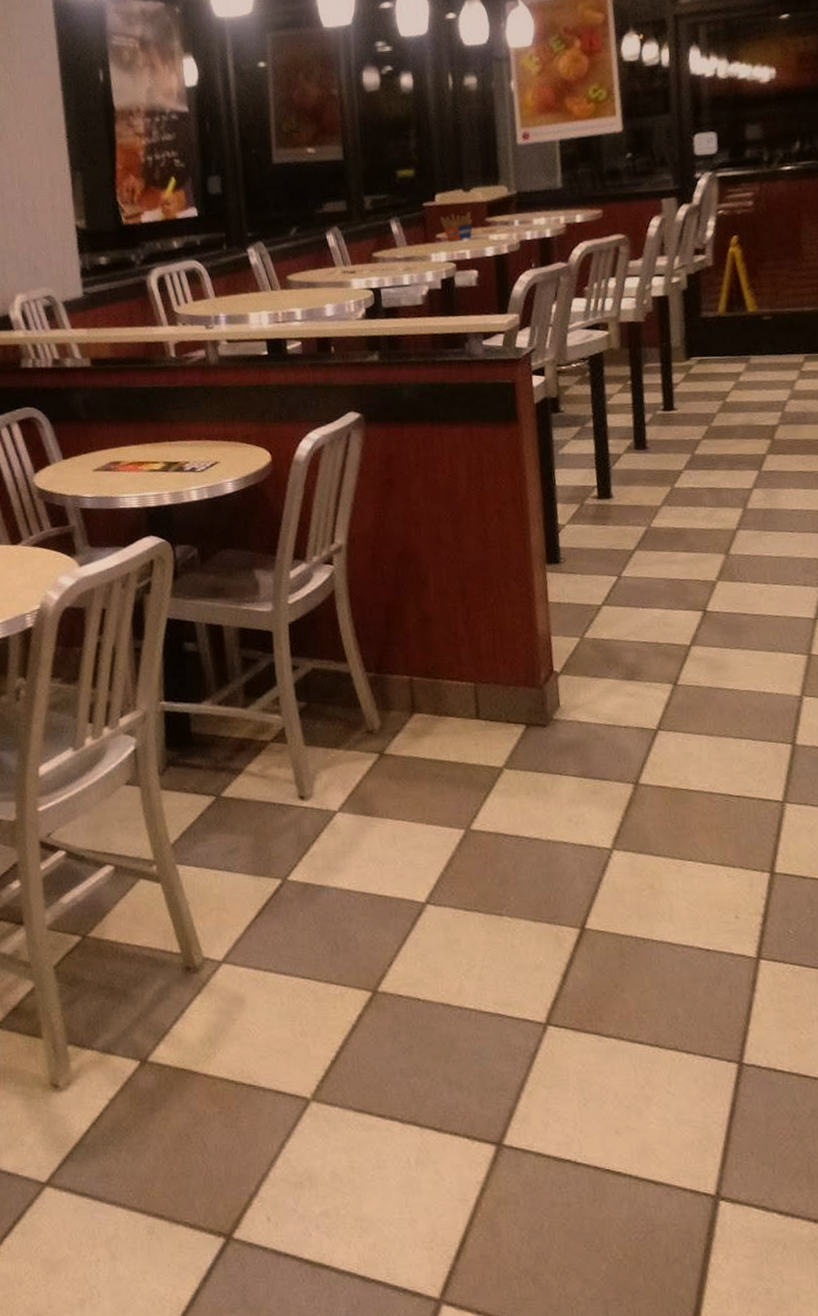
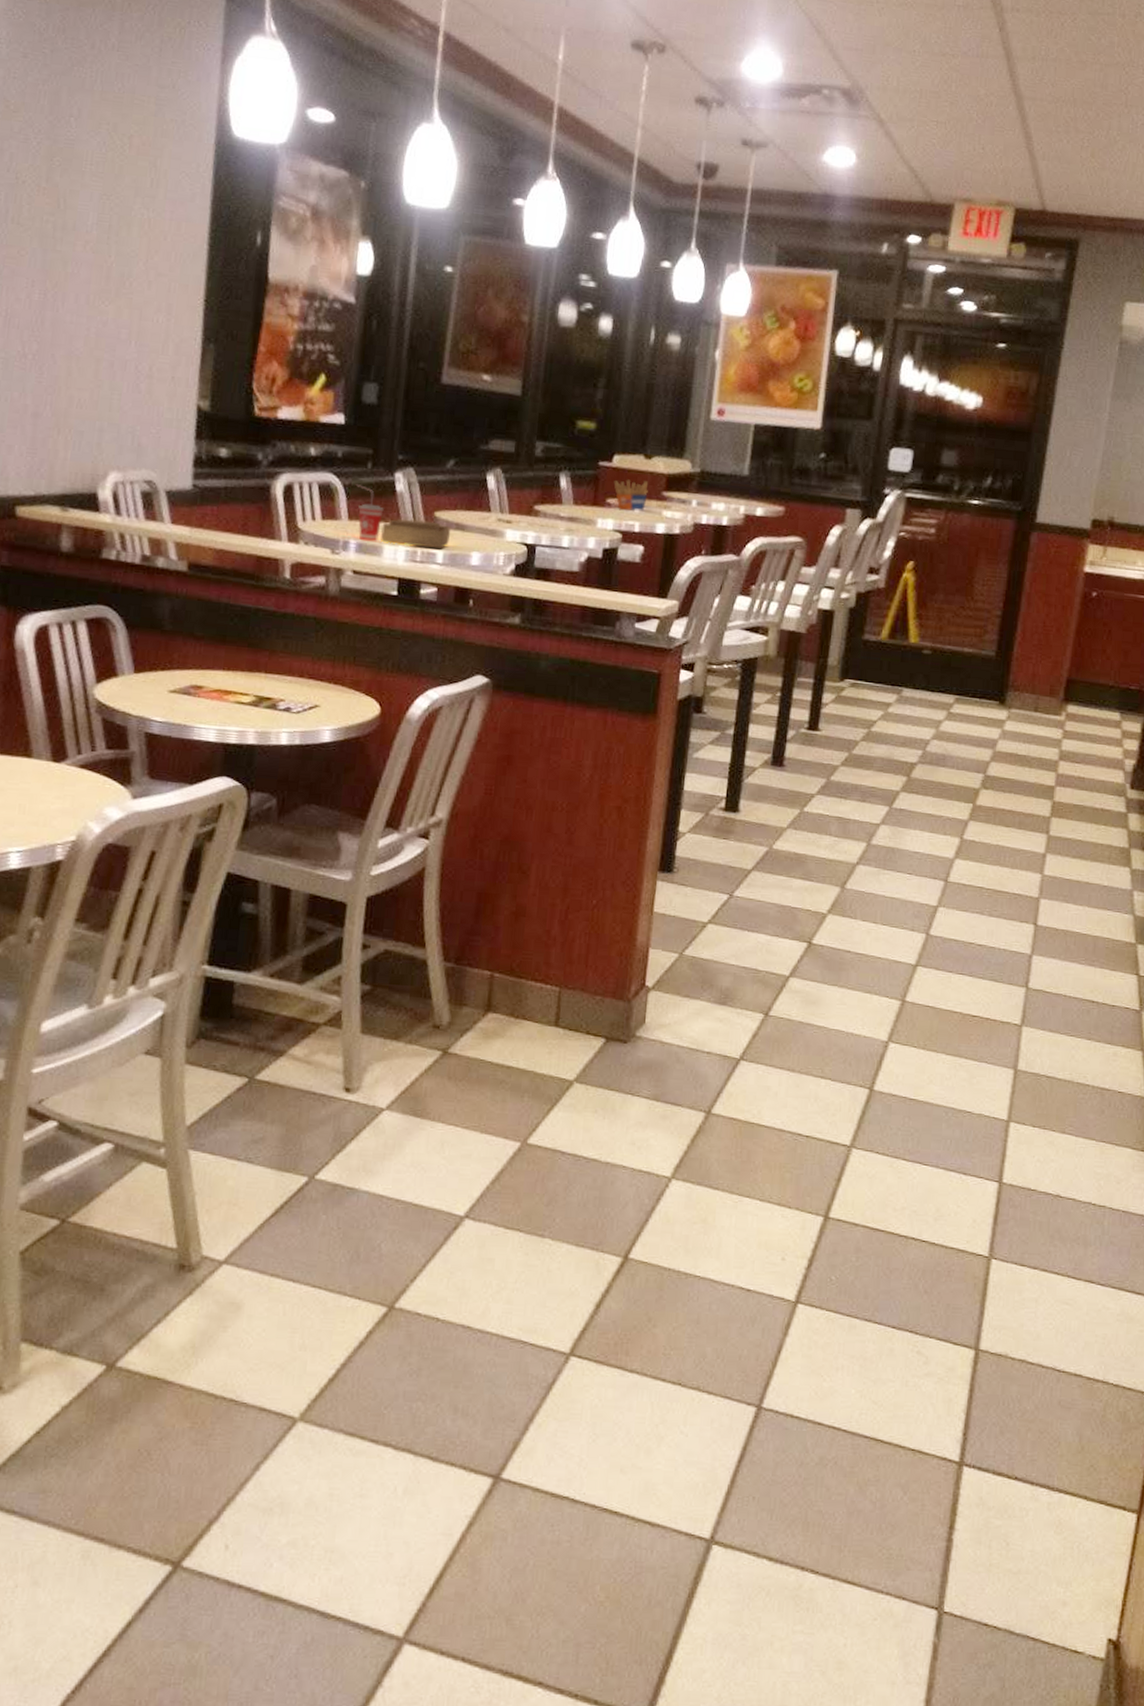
beverage cup: none [216,264,244,313] -> present [355,483,384,542]
napkin holder: none [244,285,305,311] -> present [381,519,451,550]

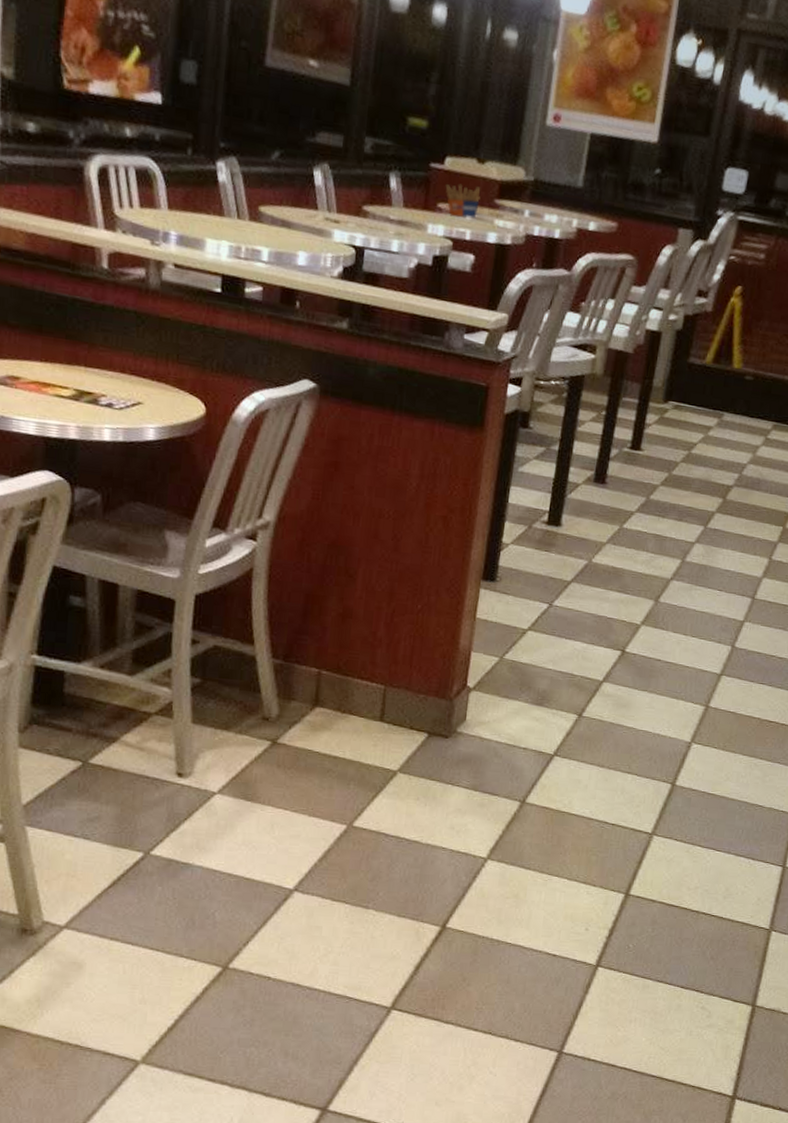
beverage cup: present [355,483,384,542] -> none [175,170,206,235]
napkin holder: present [381,519,451,550] -> none [203,211,277,247]

